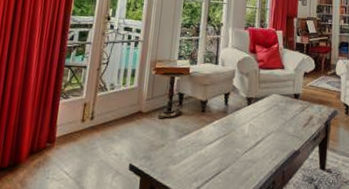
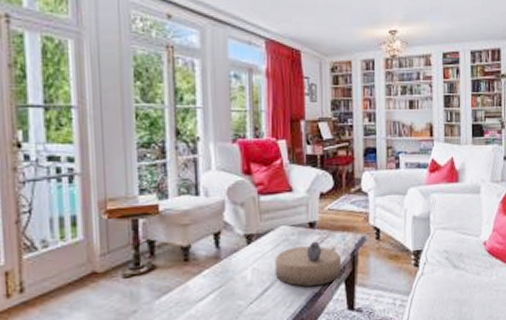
decorative bowl: none [266,109,317,145] -> present [274,241,342,287]

